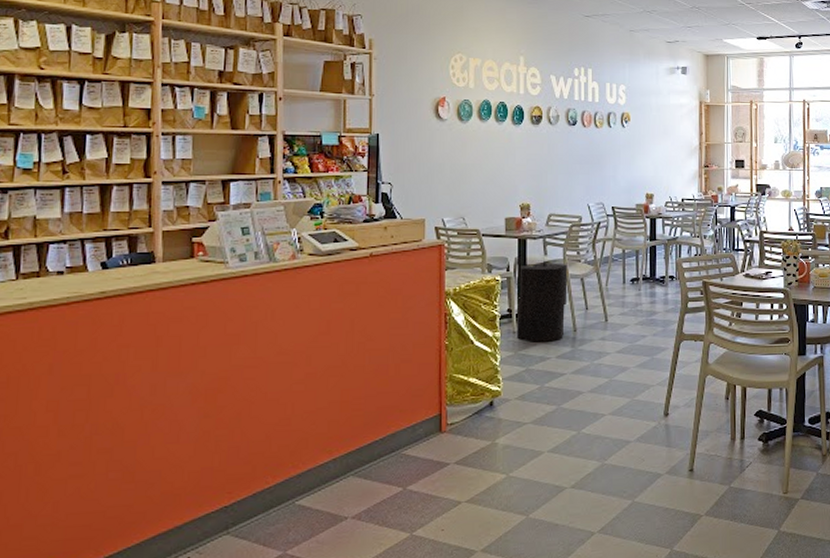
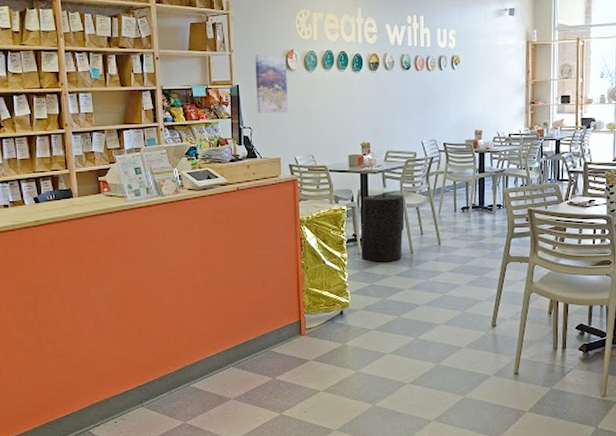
wall art: none [399,100,437,168] -> present [254,54,288,114]

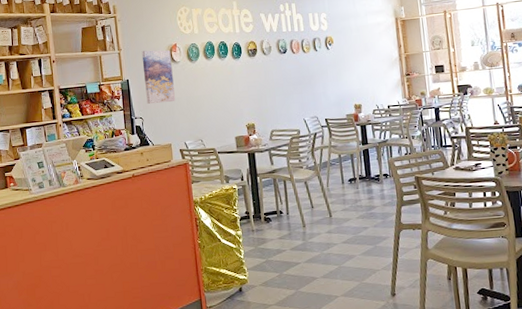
trash can: present [361,192,405,263] -> none [252,169,295,238]

